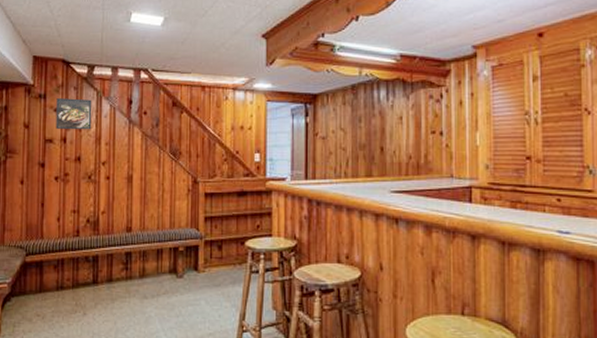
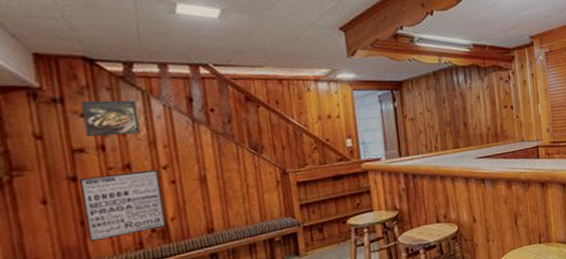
wall art: none [45,164,99,224] -> present [79,169,168,243]

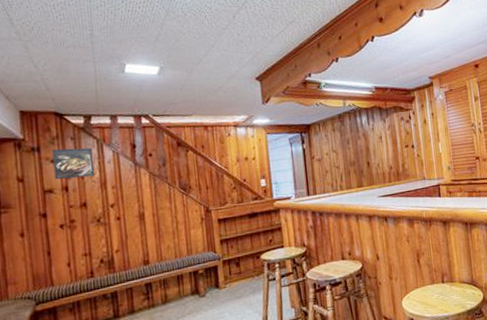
wall art: present [79,169,168,243] -> none [48,207,113,271]

